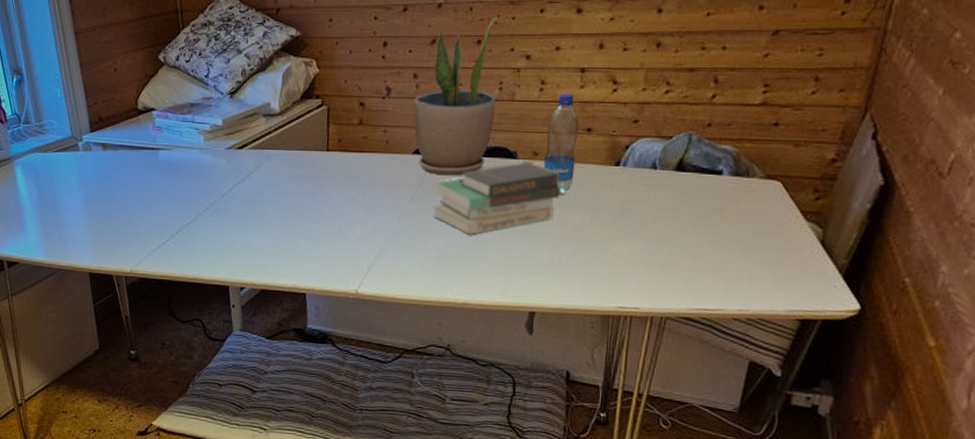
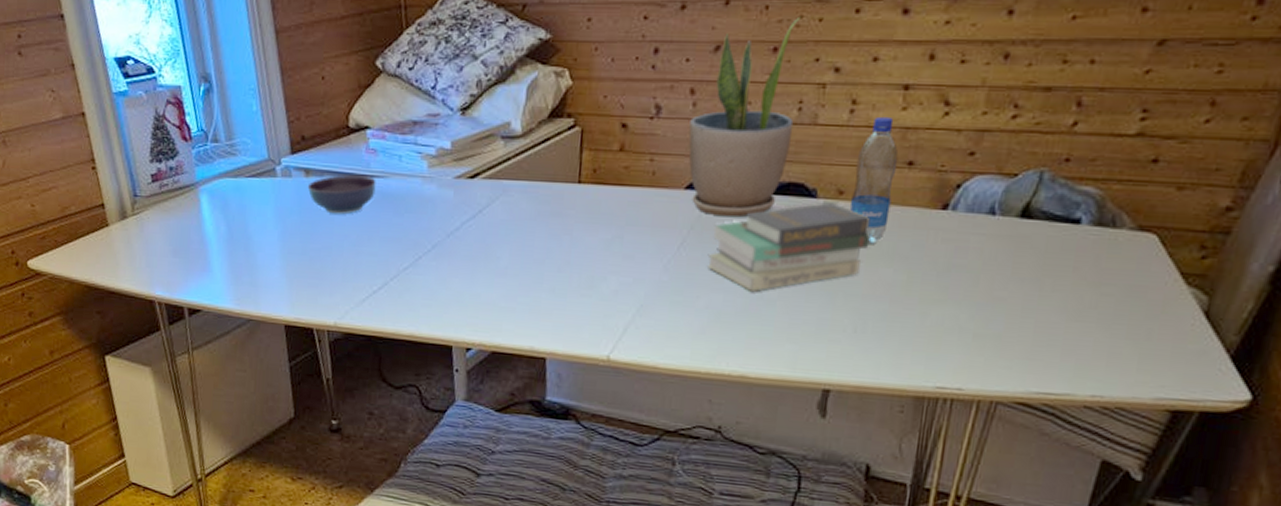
bowl: none [105,148,162,181] -> present [307,175,376,214]

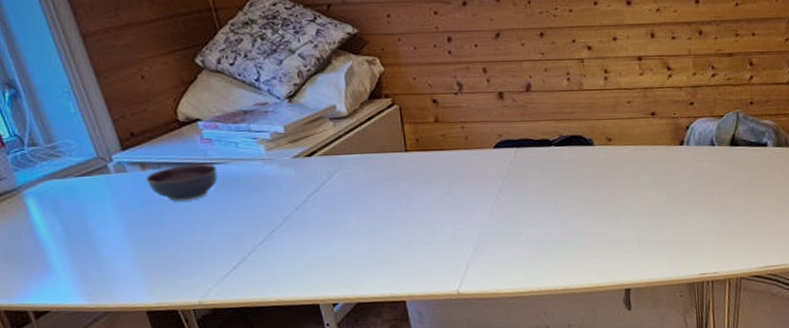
potted plant: present [688,17,801,217] -> none [487,9,567,167]
books: present [707,202,871,292] -> none [521,148,637,222]
bottle: present [849,116,899,244] -> none [616,80,646,176]

